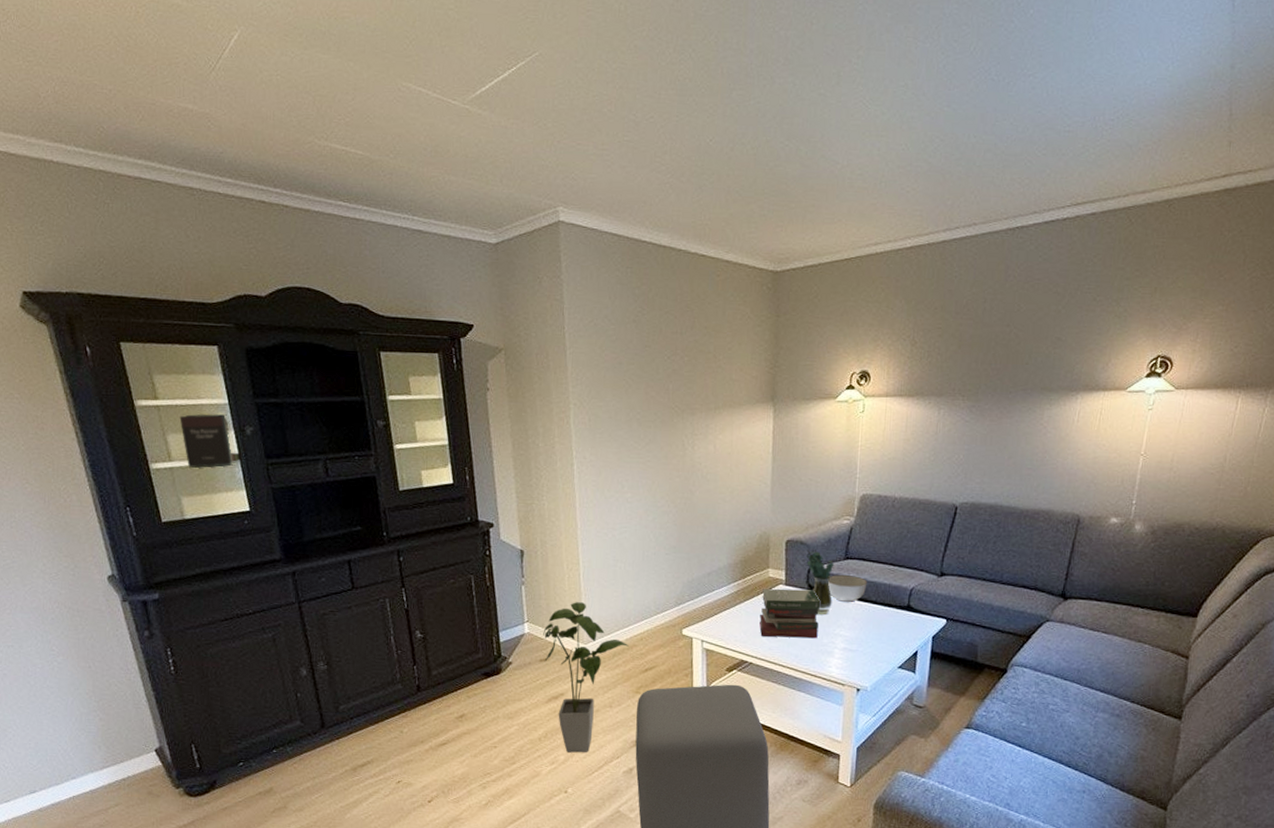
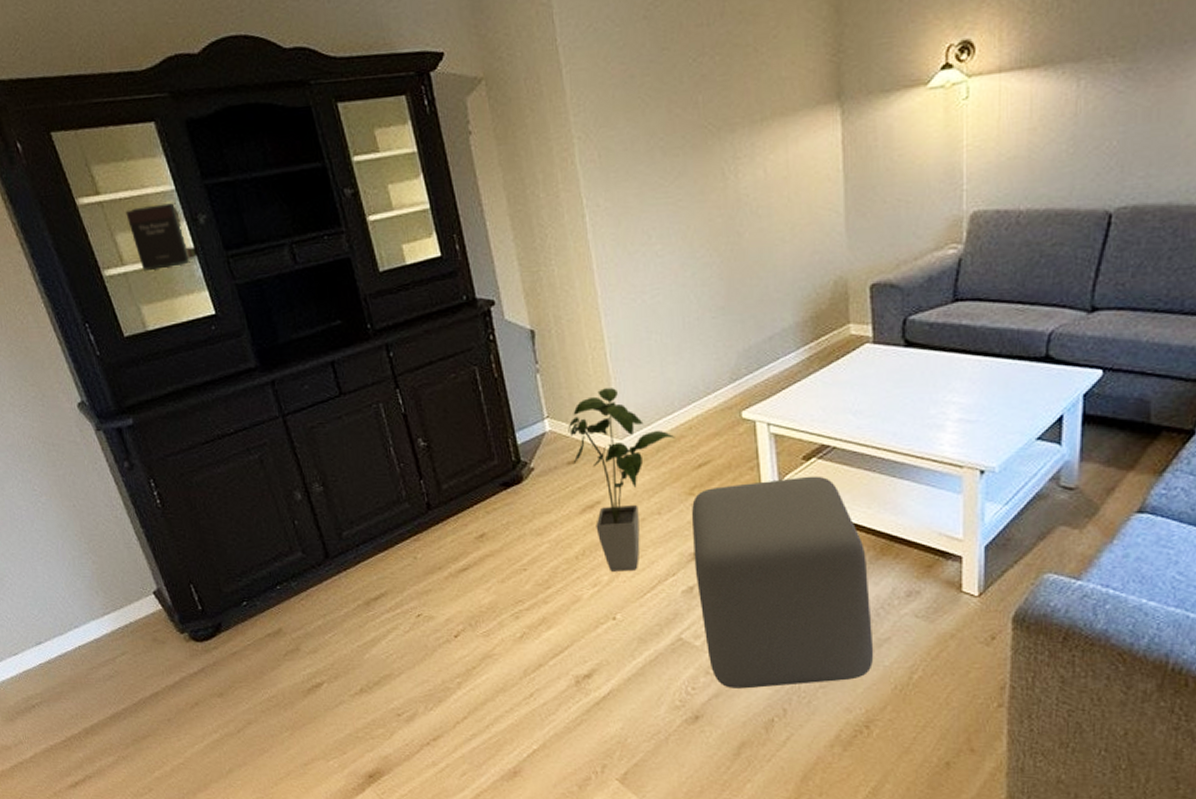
books: present [759,588,820,639] -> none [842,347,922,412]
vase: present [806,550,834,616] -> none [899,293,939,379]
bowl: present [828,575,868,603] -> none [932,322,987,360]

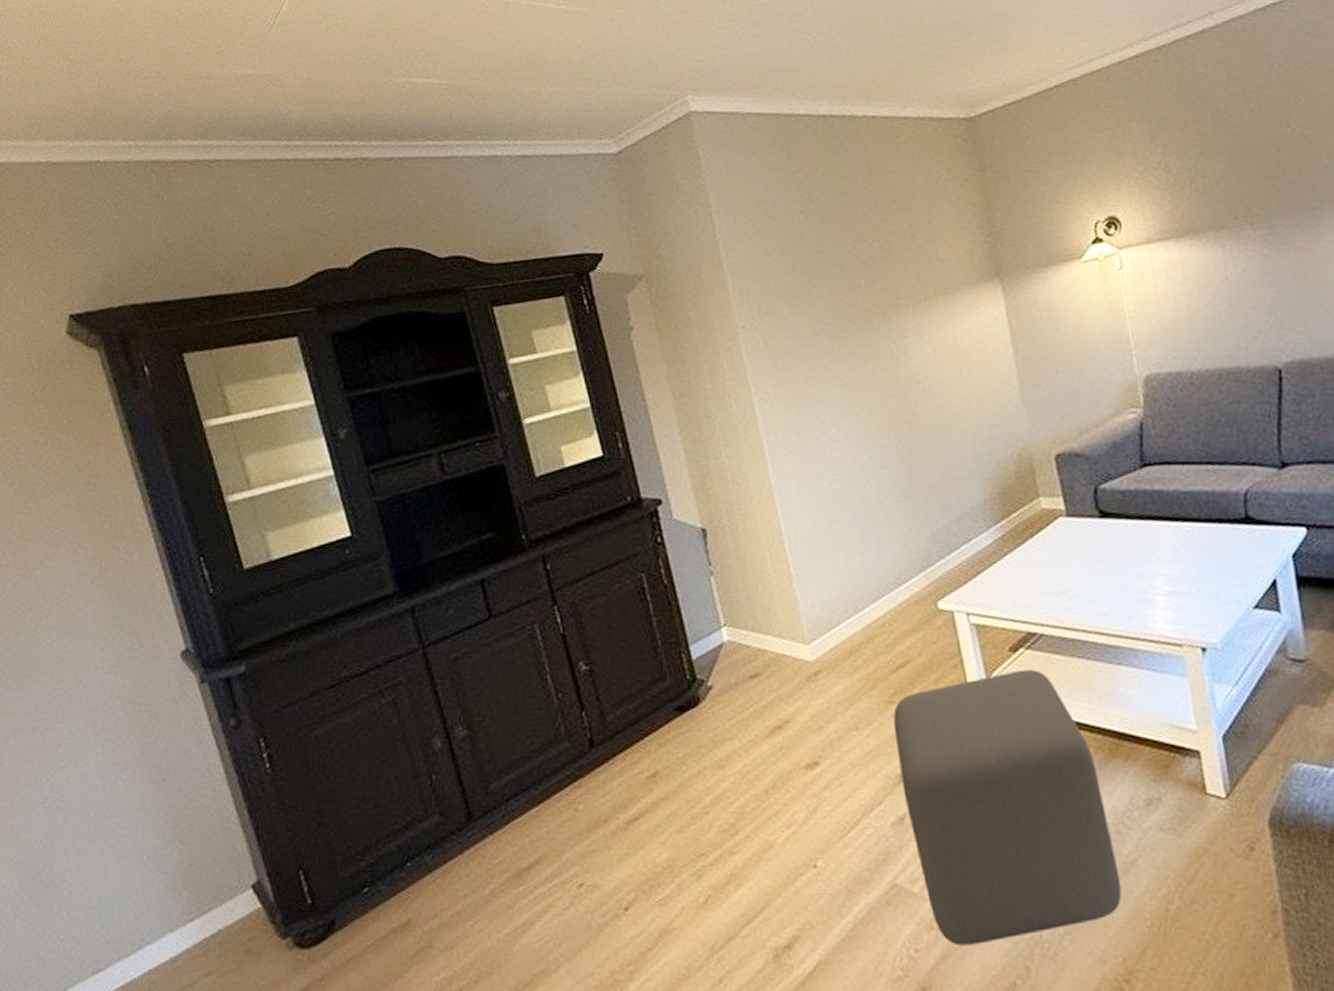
books: present [125,203,200,270] -> none [258,418,338,493]
house plant: present [568,388,675,572] -> none [748,586,868,806]

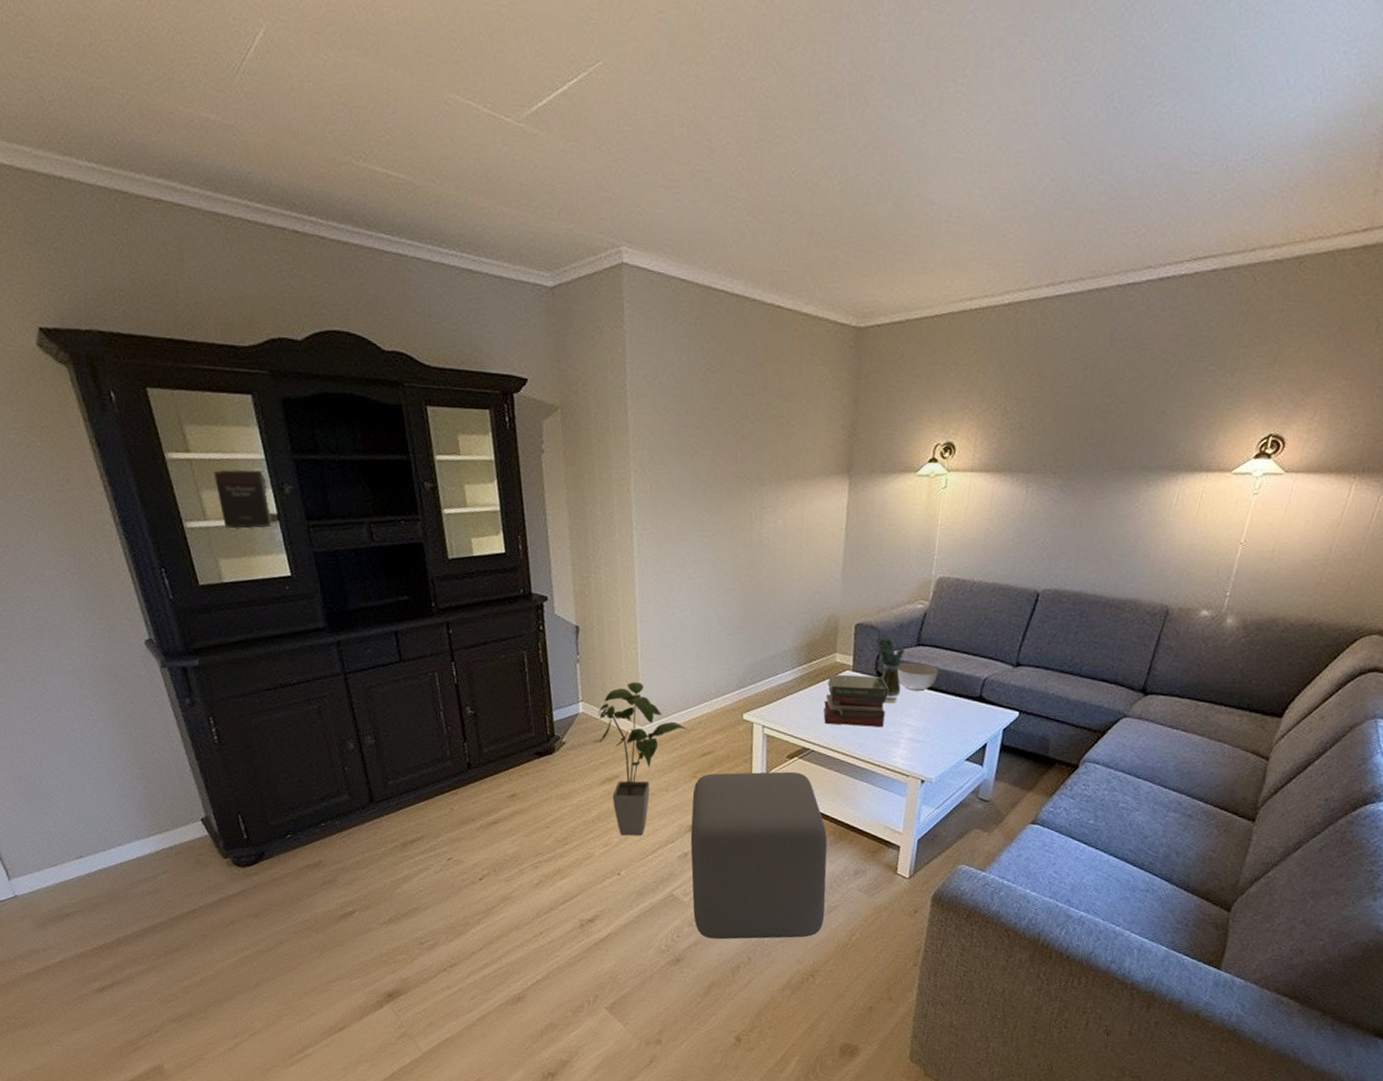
books: none [258,418,338,493] -> present [213,470,282,528]
house plant: none [748,586,868,806] -> present [598,682,687,836]
books: none [1037,517,1128,594] -> present [823,674,888,728]
vase: none [1087,461,1139,551] -> present [876,635,905,704]
bowl: none [1125,487,1182,528] -> present [897,662,939,692]

